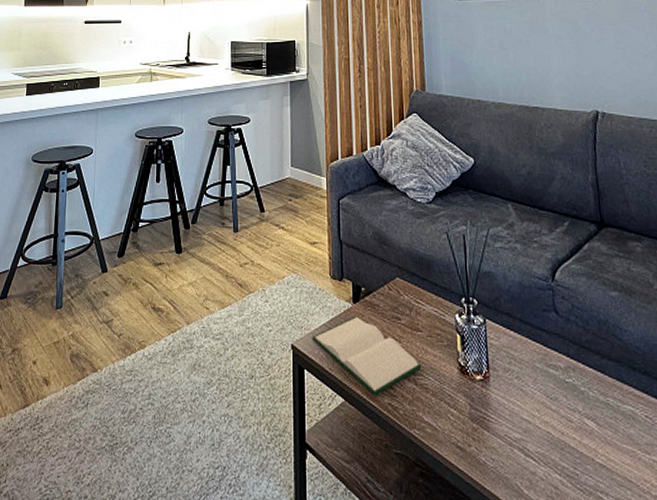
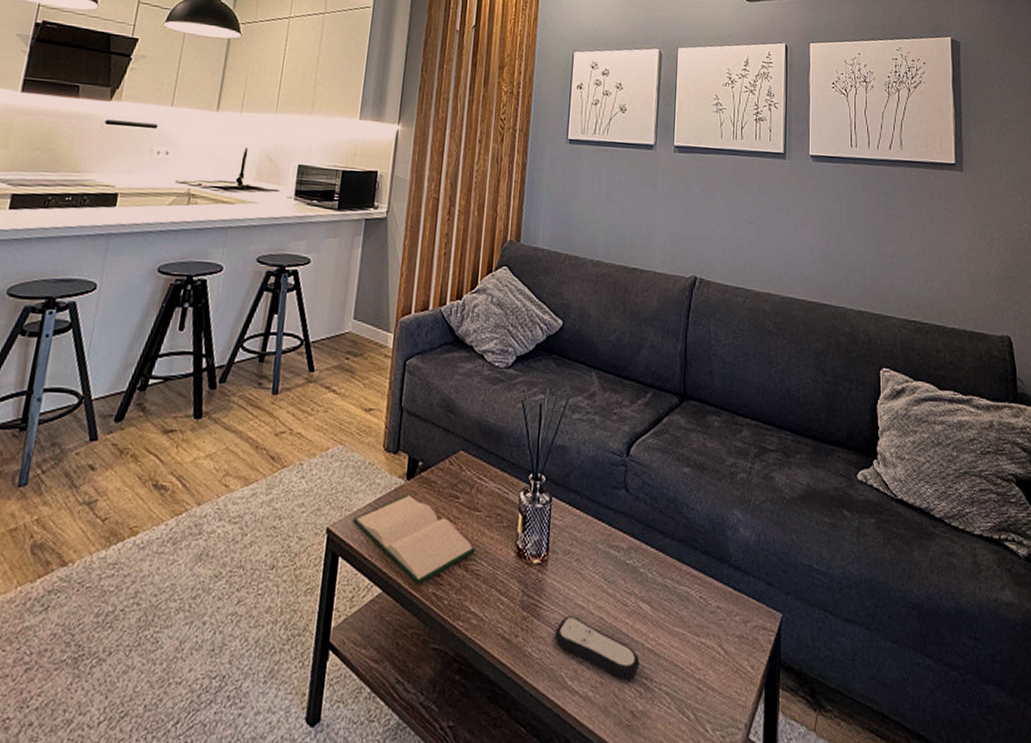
remote control: none [505,429,593,492] -> present [555,616,640,680]

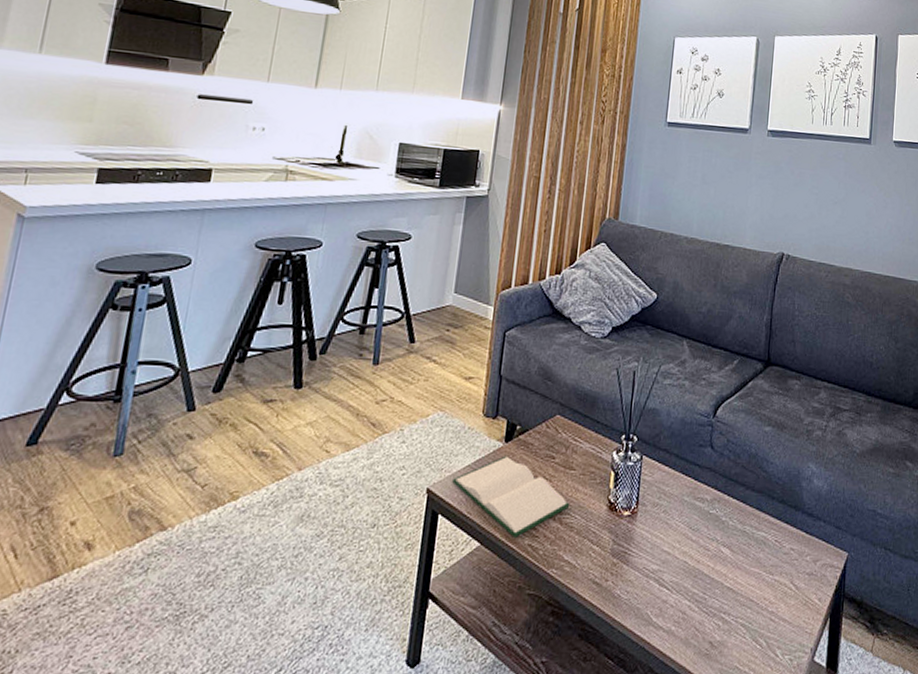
remote control: present [555,616,640,680] -> none [642,561,719,615]

